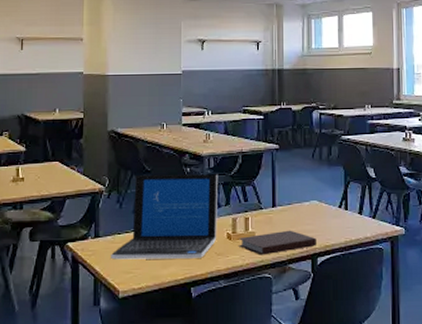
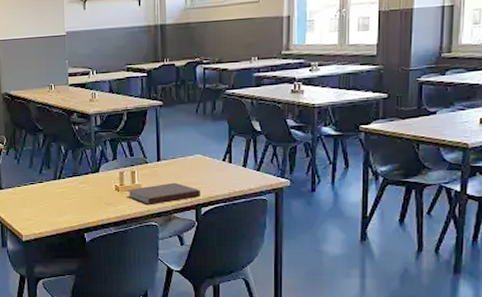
laptop: present [111,174,219,260] -> none [13,131,106,209]

